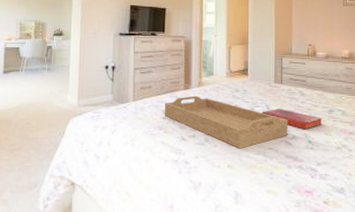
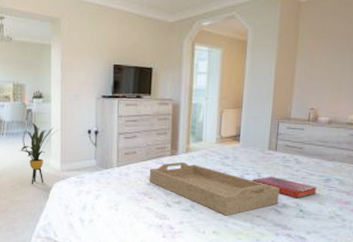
house plant: none [37,58,79,120] -> present [19,122,60,184]

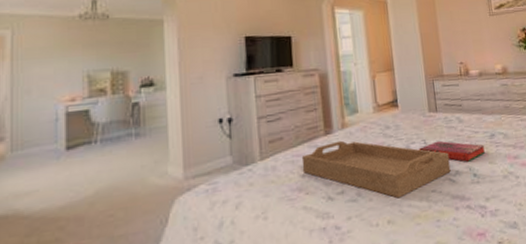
house plant: present [19,122,60,184] -> none [121,119,181,206]

